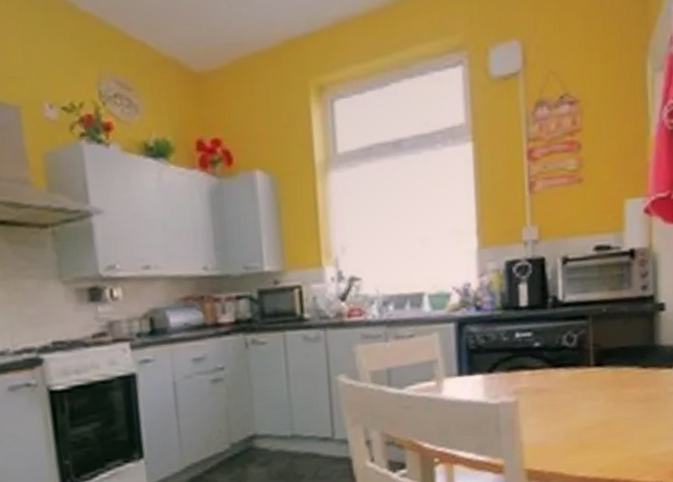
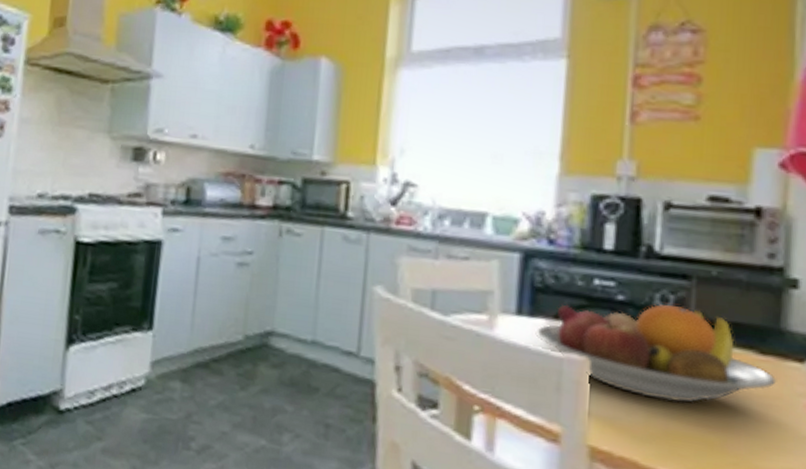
fruit bowl: none [475,341,655,421] -> present [535,304,777,403]

